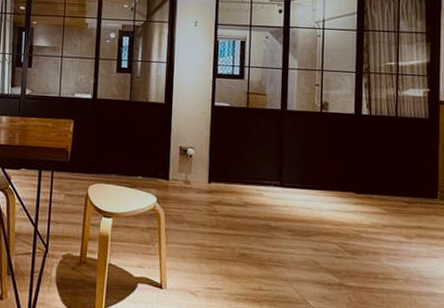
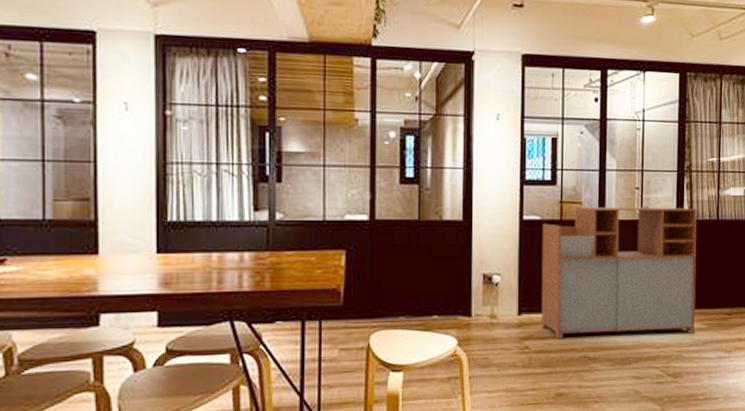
storage cabinet: none [228,98,375,217] -> present [541,207,697,340]

